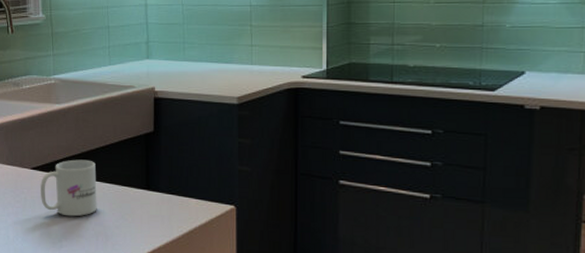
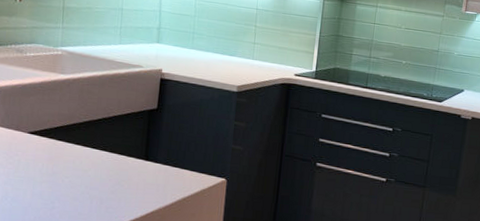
mug: present [41,159,97,217] -> none [36,127,97,181]

